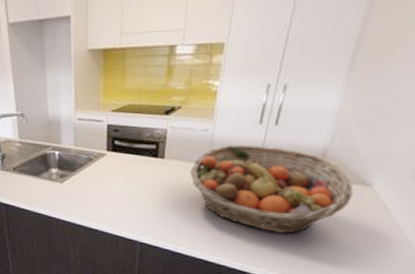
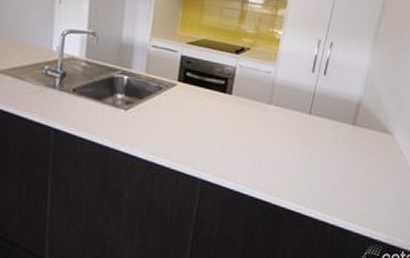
fruit basket: present [190,144,354,234] -> none [254,88,380,175]

